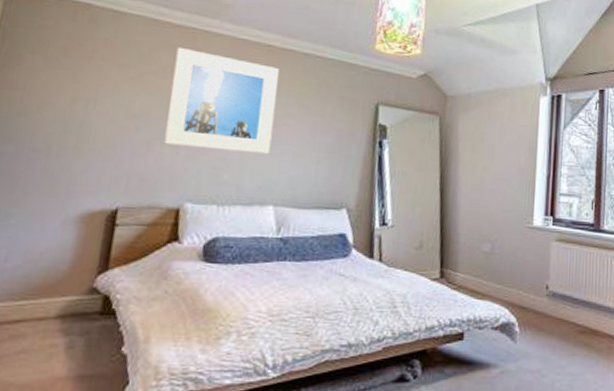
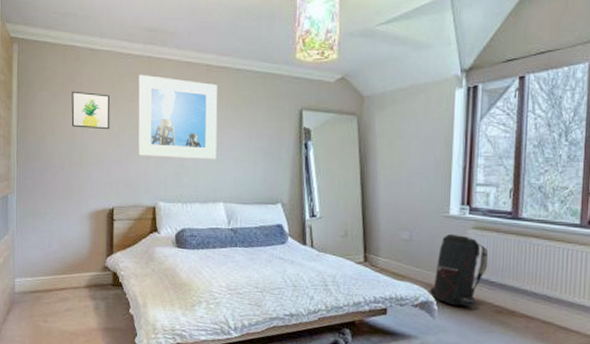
wall art: none [70,57,133,110] -> present [71,91,110,130]
backpack: none [510,246,572,327] -> present [429,233,489,307]

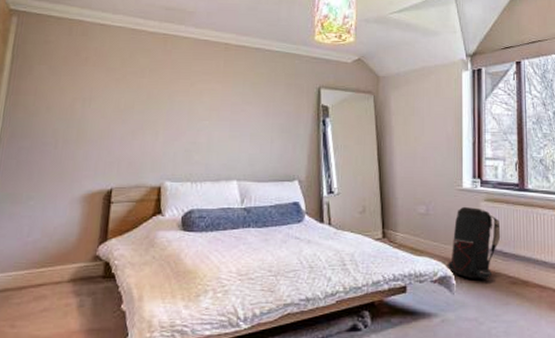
wall art: present [71,91,110,130] -> none [71,65,118,106]
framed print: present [138,74,218,159] -> none [145,50,235,136]

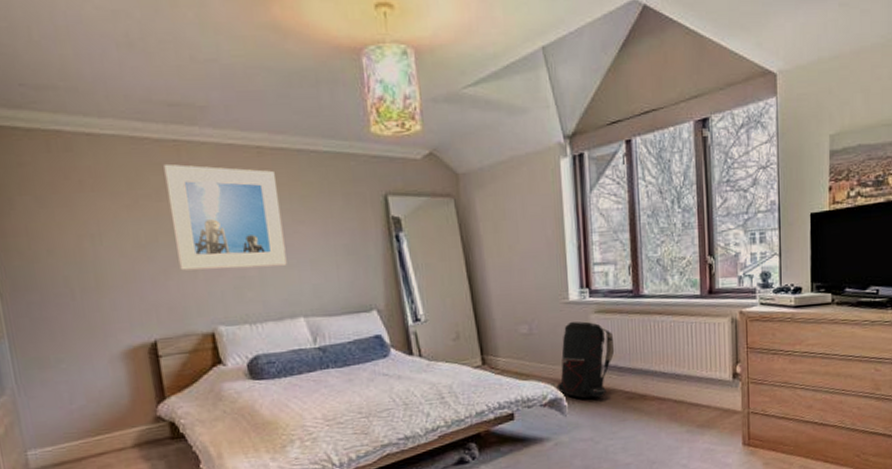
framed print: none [145,50,235,136] -> present [164,163,287,271]

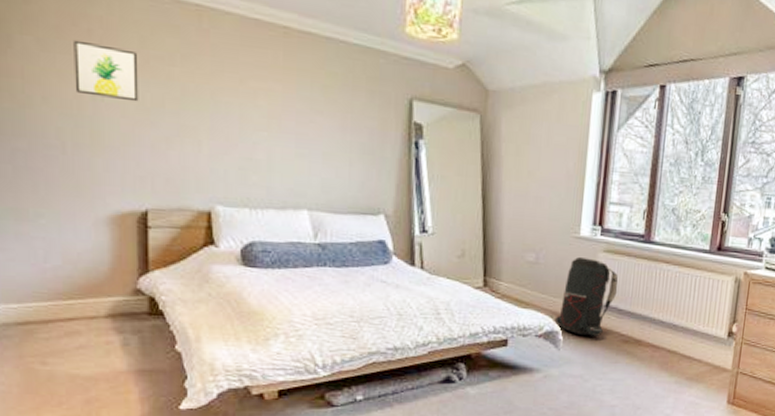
wall art: none [68,192,134,242] -> present [74,39,139,102]
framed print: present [164,163,287,271] -> none [182,27,300,154]

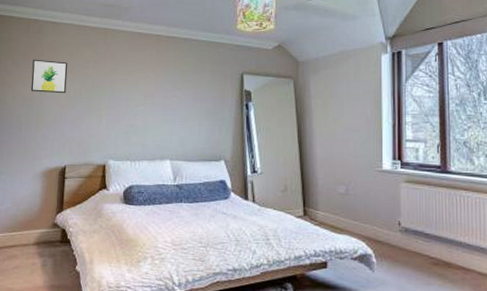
backpack: present [554,256,618,336] -> none [367,187,422,259]

